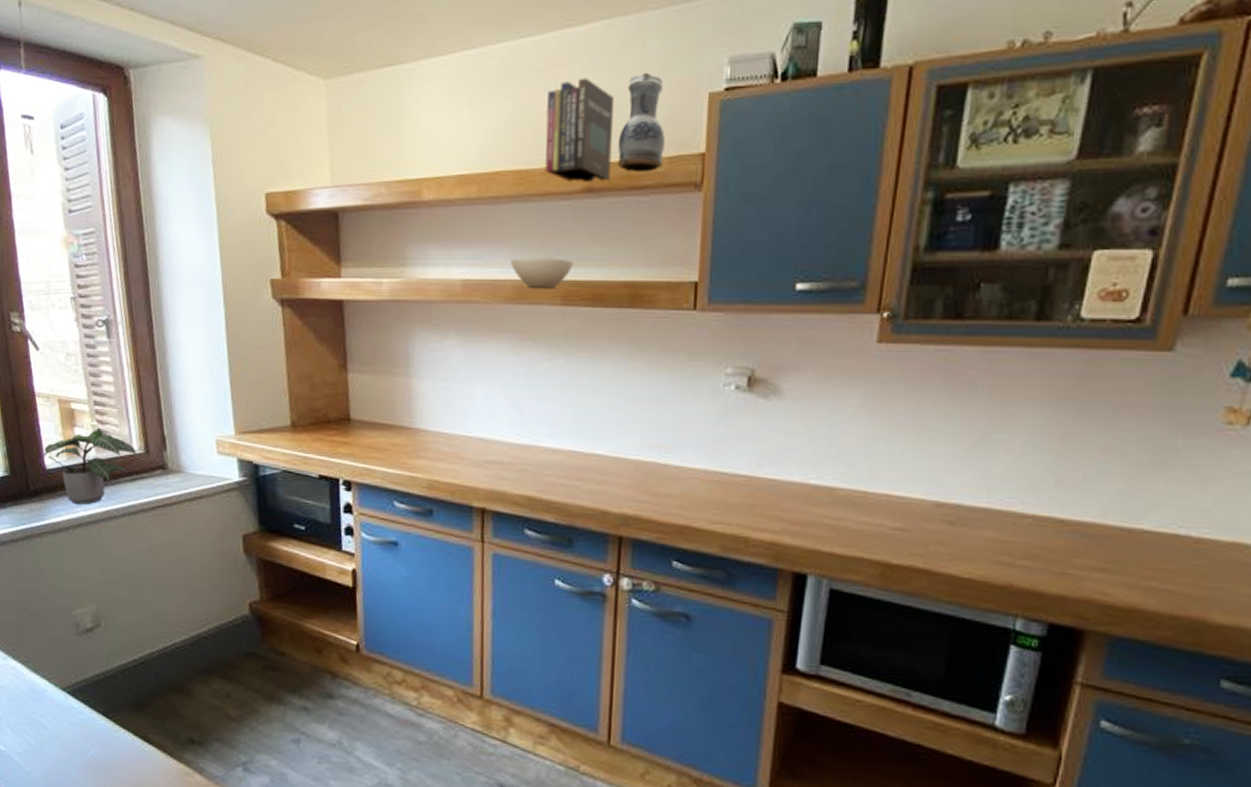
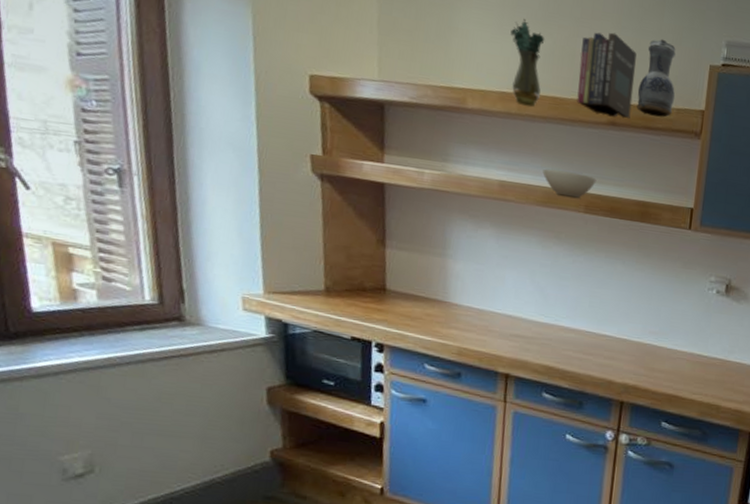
potted plant: present [42,427,137,505] -> none [28,274,149,351]
vase: none [465,83,505,188] -> present [510,18,545,108]

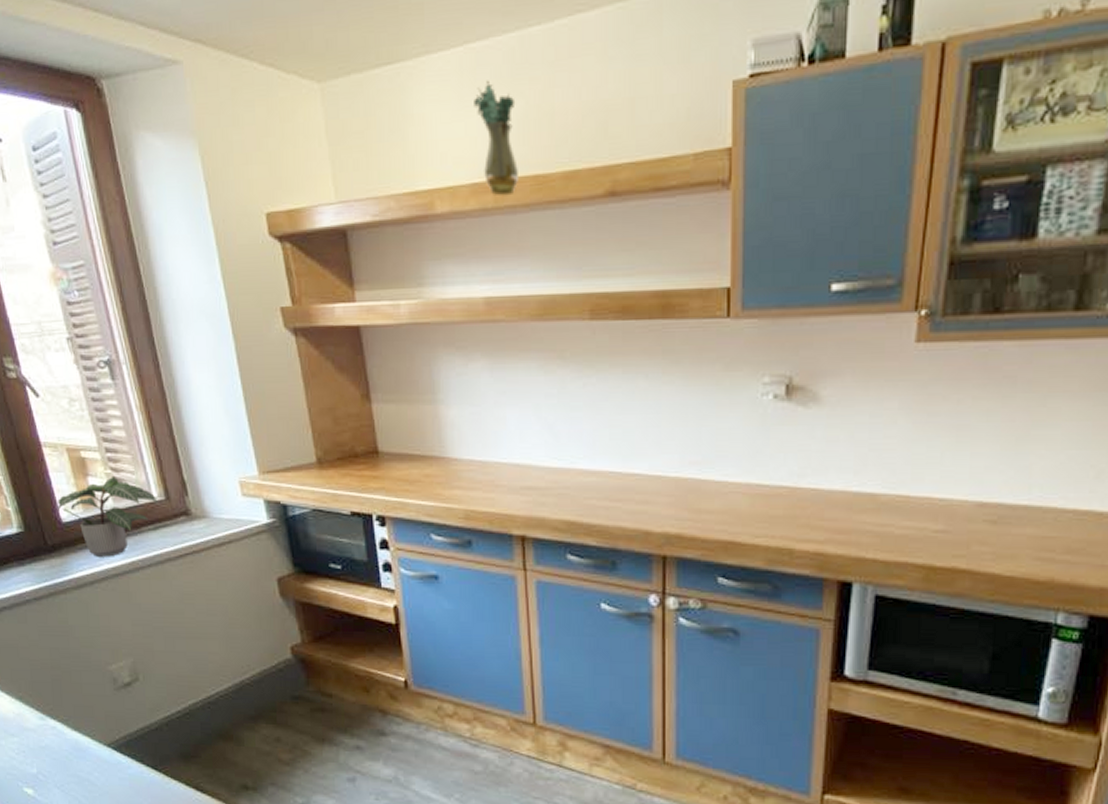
potted plant: none [28,274,149,351] -> present [57,475,158,557]
bowl: present [543,168,597,199] -> none [534,269,600,304]
books: present [577,32,637,120] -> none [562,69,634,187]
ceramic jug: present [637,39,676,118] -> none [639,60,690,172]

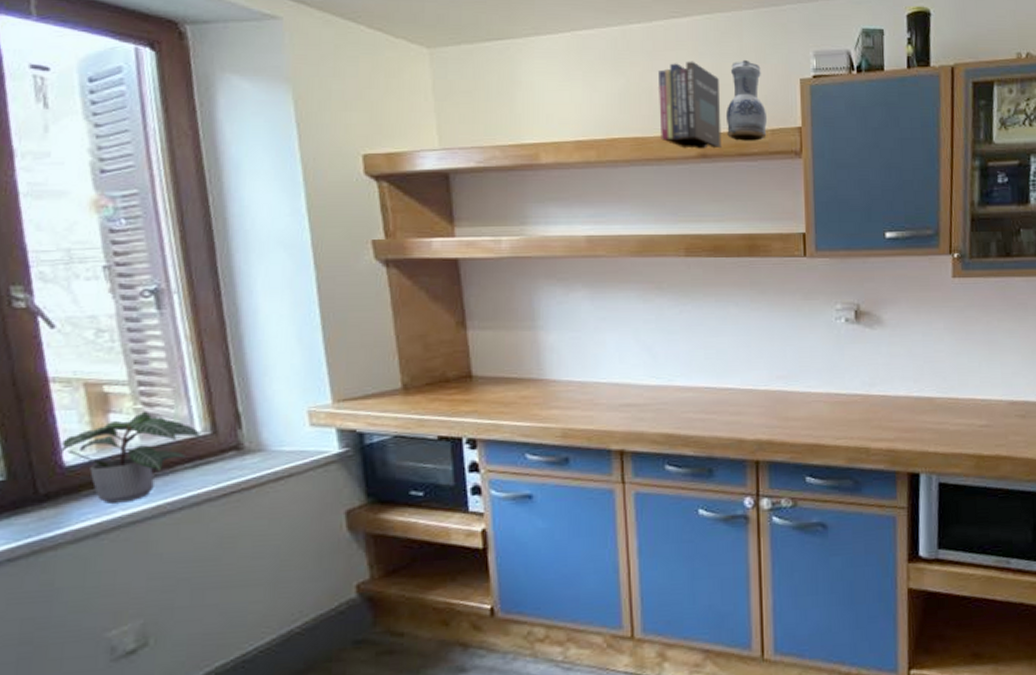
vase: present [474,80,518,196] -> none [579,60,619,153]
books: none [562,69,634,187] -> present [659,61,722,150]
ceramic jug: none [639,60,690,172] -> present [725,59,768,141]

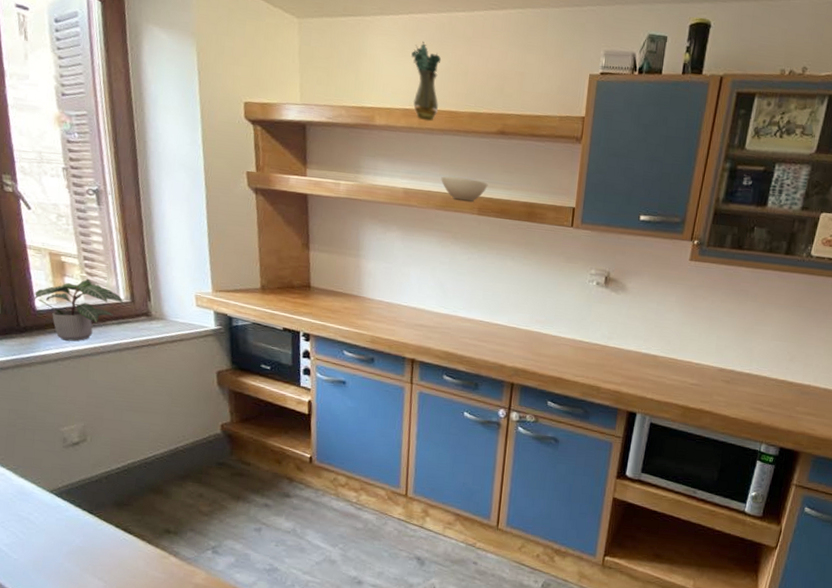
vase: none [579,60,619,153] -> present [411,41,442,122]
bowl: none [633,215,694,243] -> present [441,176,488,203]
books: present [659,61,722,150] -> none [470,49,523,128]
ceramic jug: present [725,59,768,141] -> none [523,52,558,125]

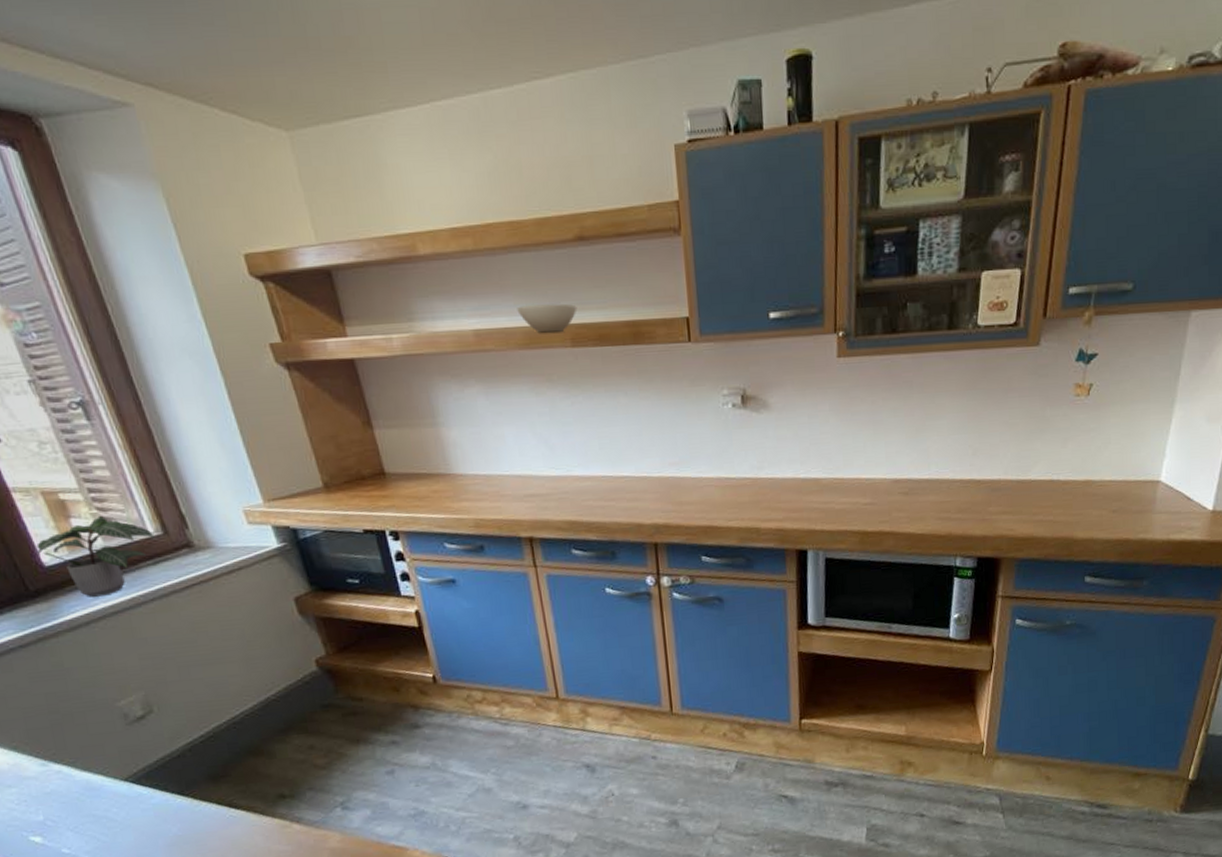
vase: present [411,41,442,122] -> none [445,135,495,240]

